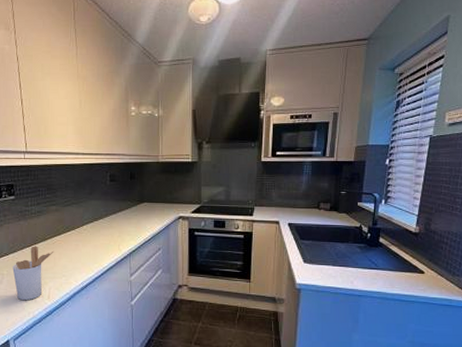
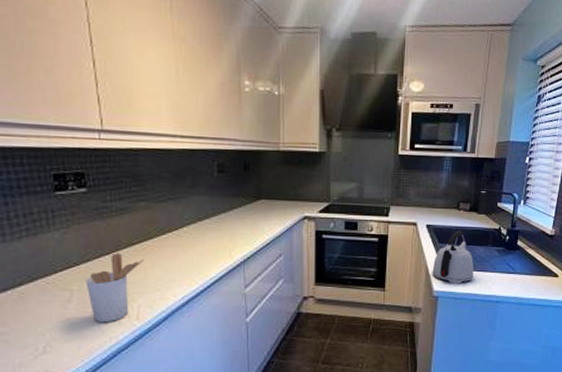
kettle: none [294,228,335,278] -> present [432,230,474,284]

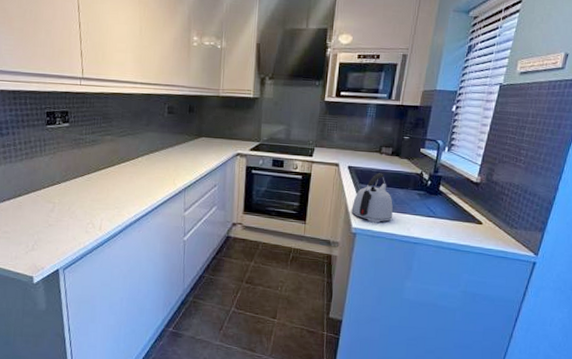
utensil holder: present [86,252,144,323] -> none [64,175,108,231]

